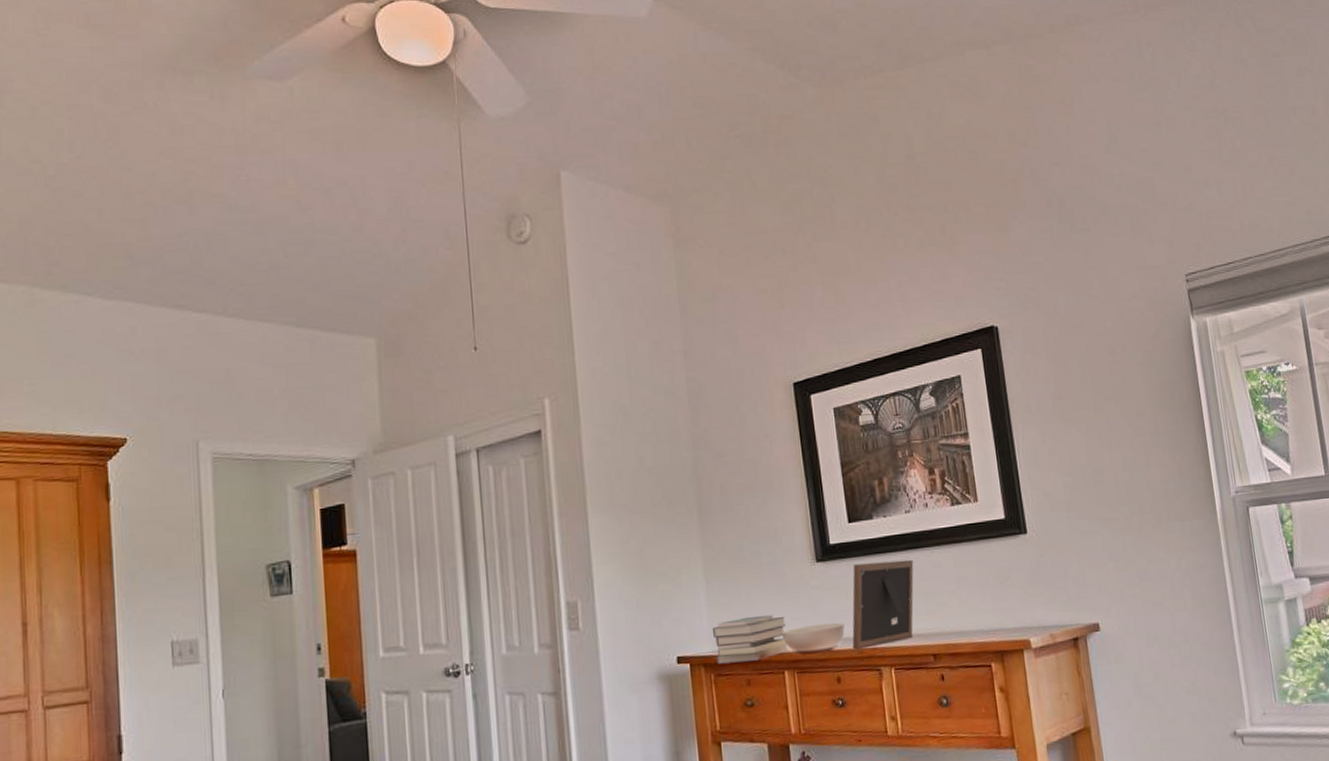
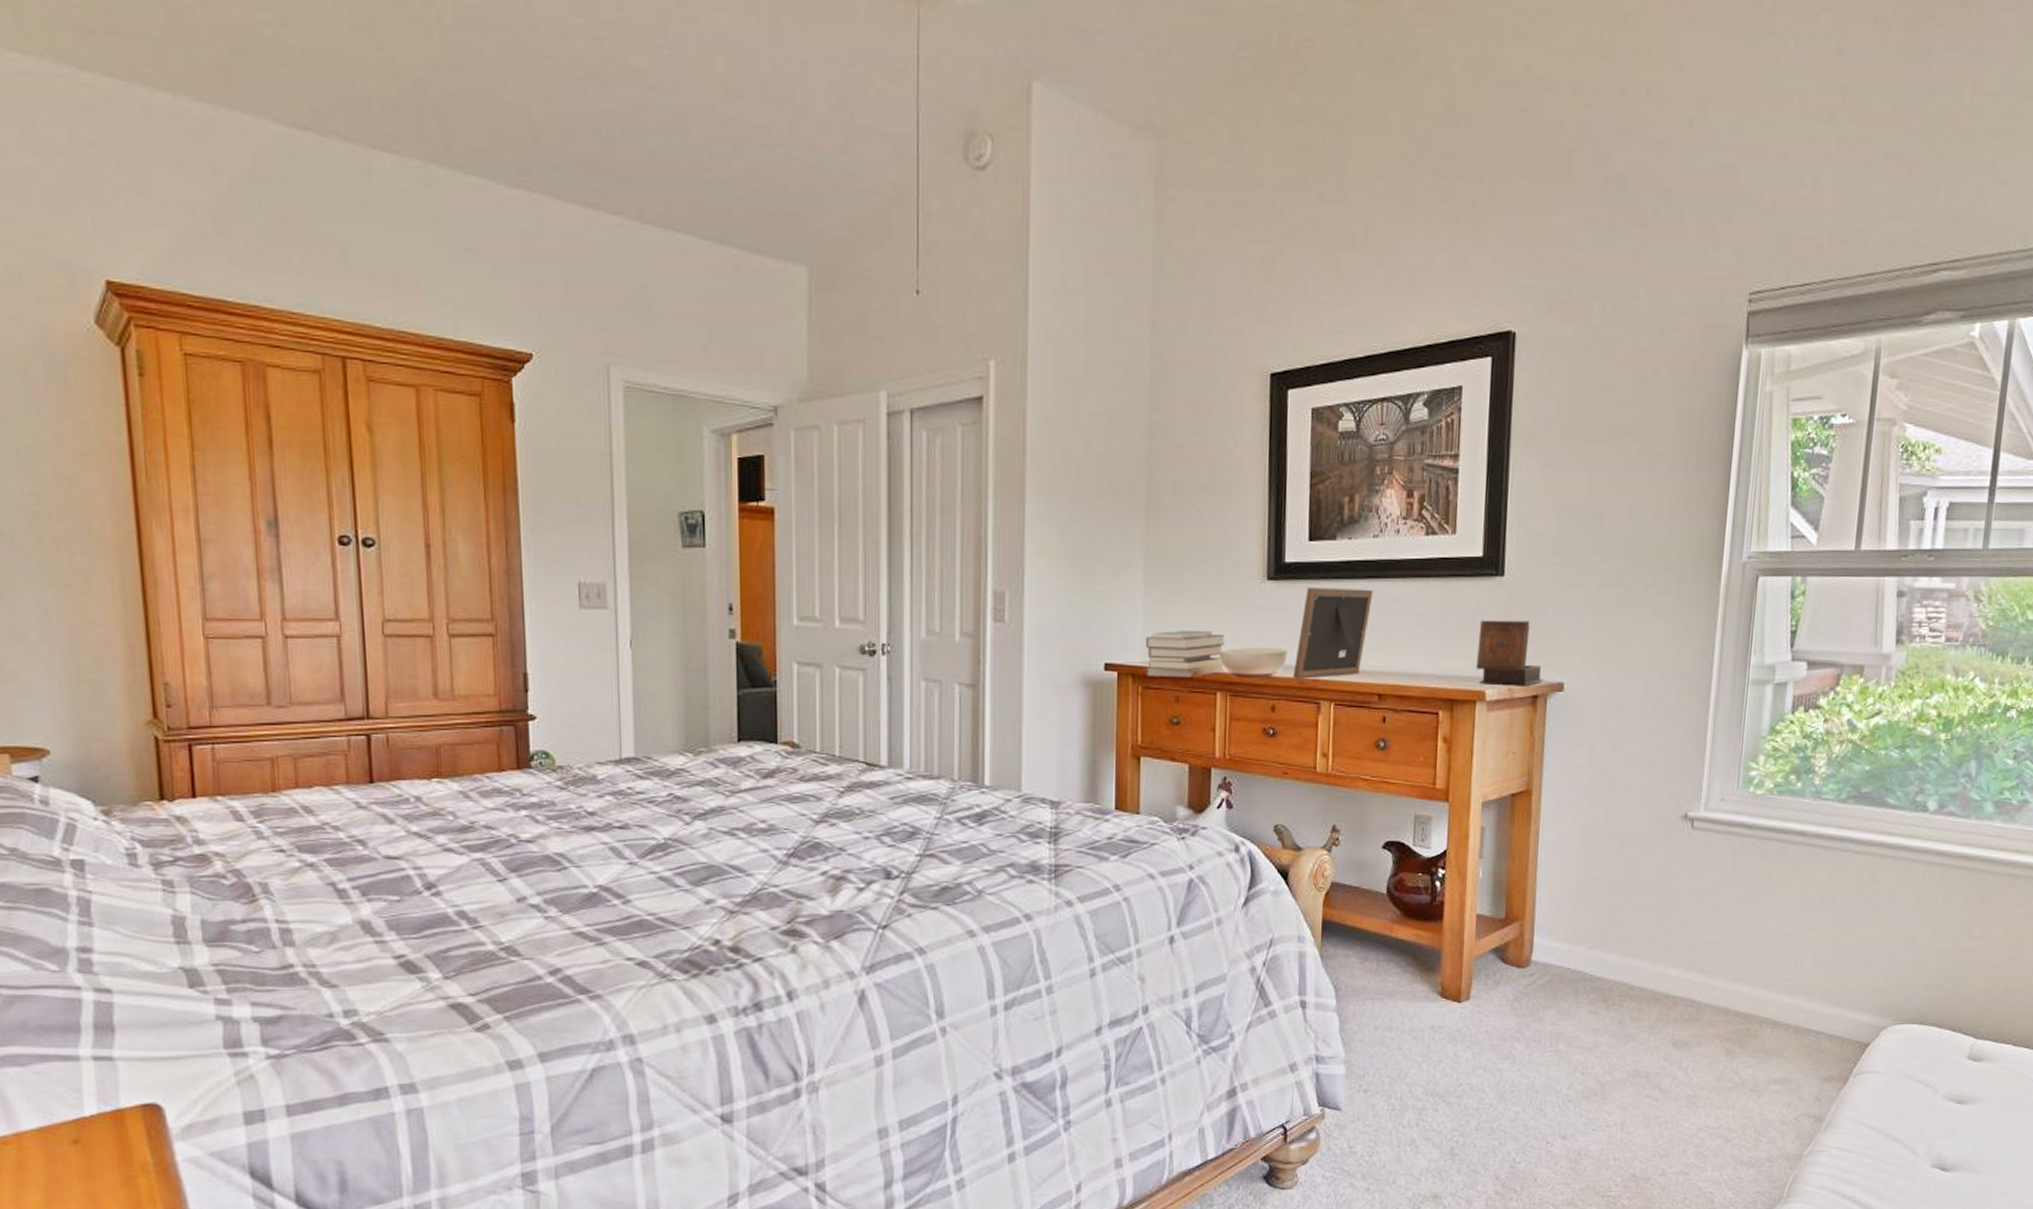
decorative box: none [1014,570,1081,634] -> present [1476,620,1544,687]

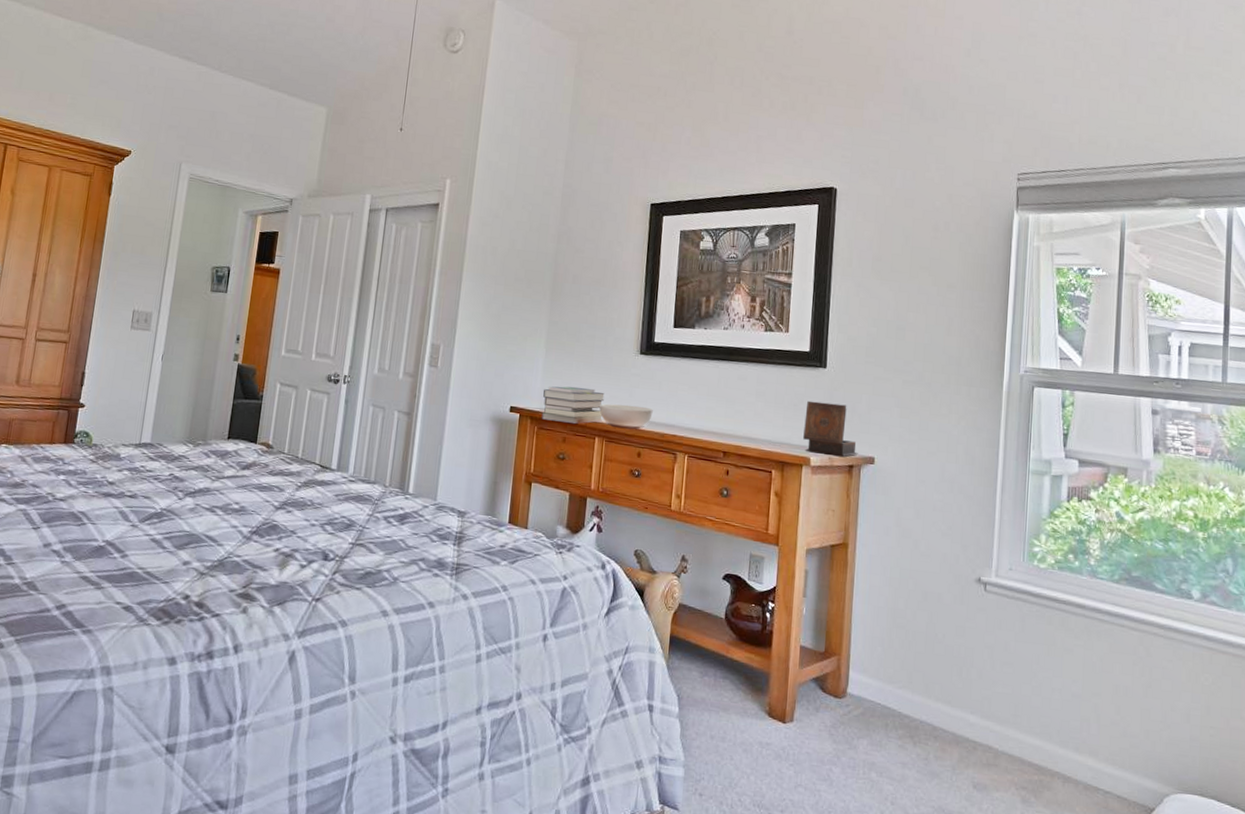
picture frame: present [1293,588,1373,679] -> none [656,363,722,435]

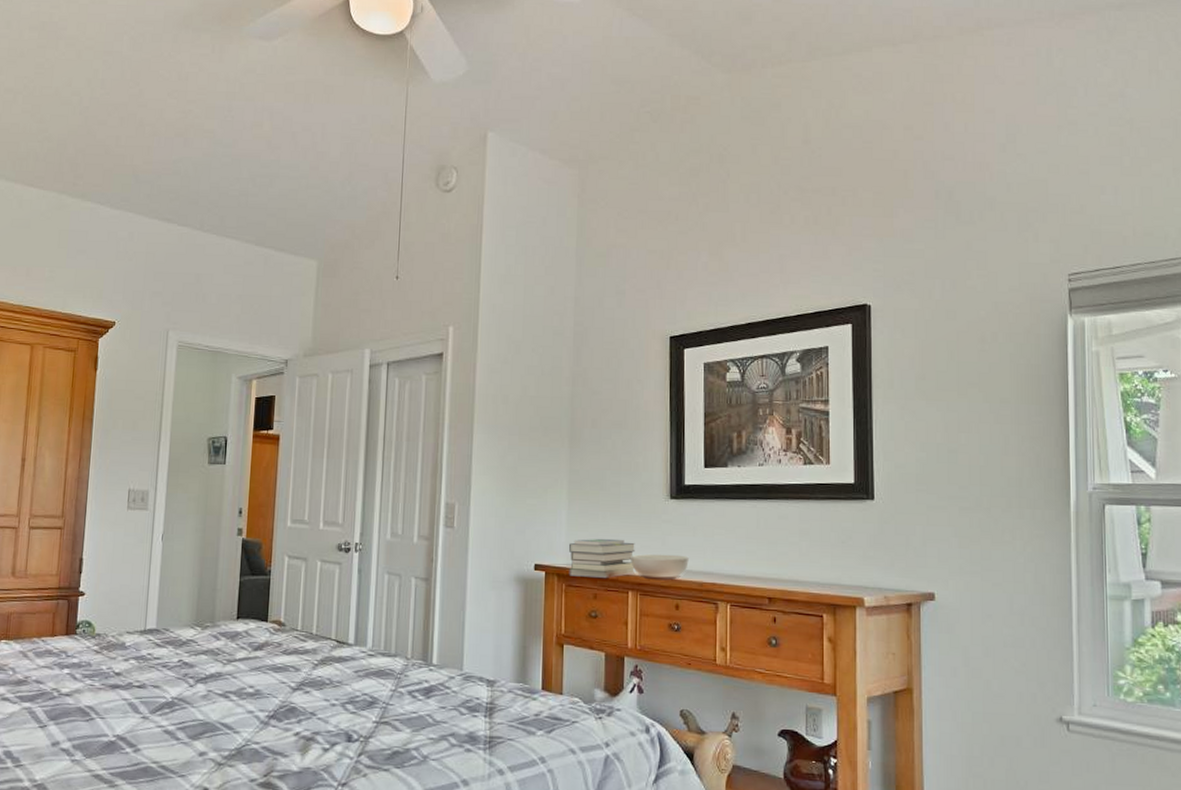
decorative box: present [803,400,858,457] -> none [855,536,916,595]

